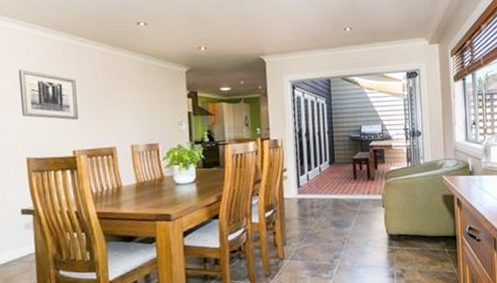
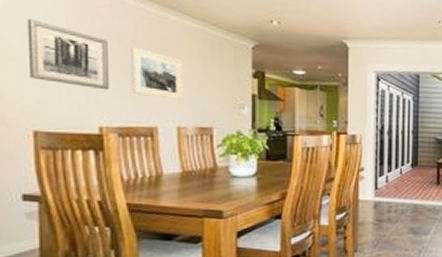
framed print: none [93,82,135,123] -> present [131,46,184,100]

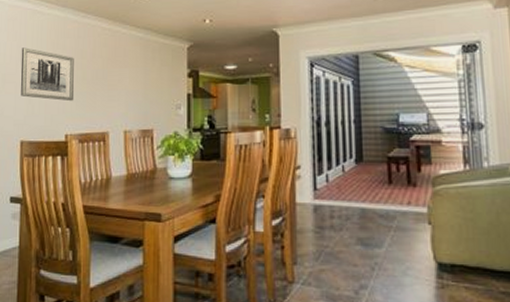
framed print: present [131,46,184,100] -> none [90,60,130,105]

